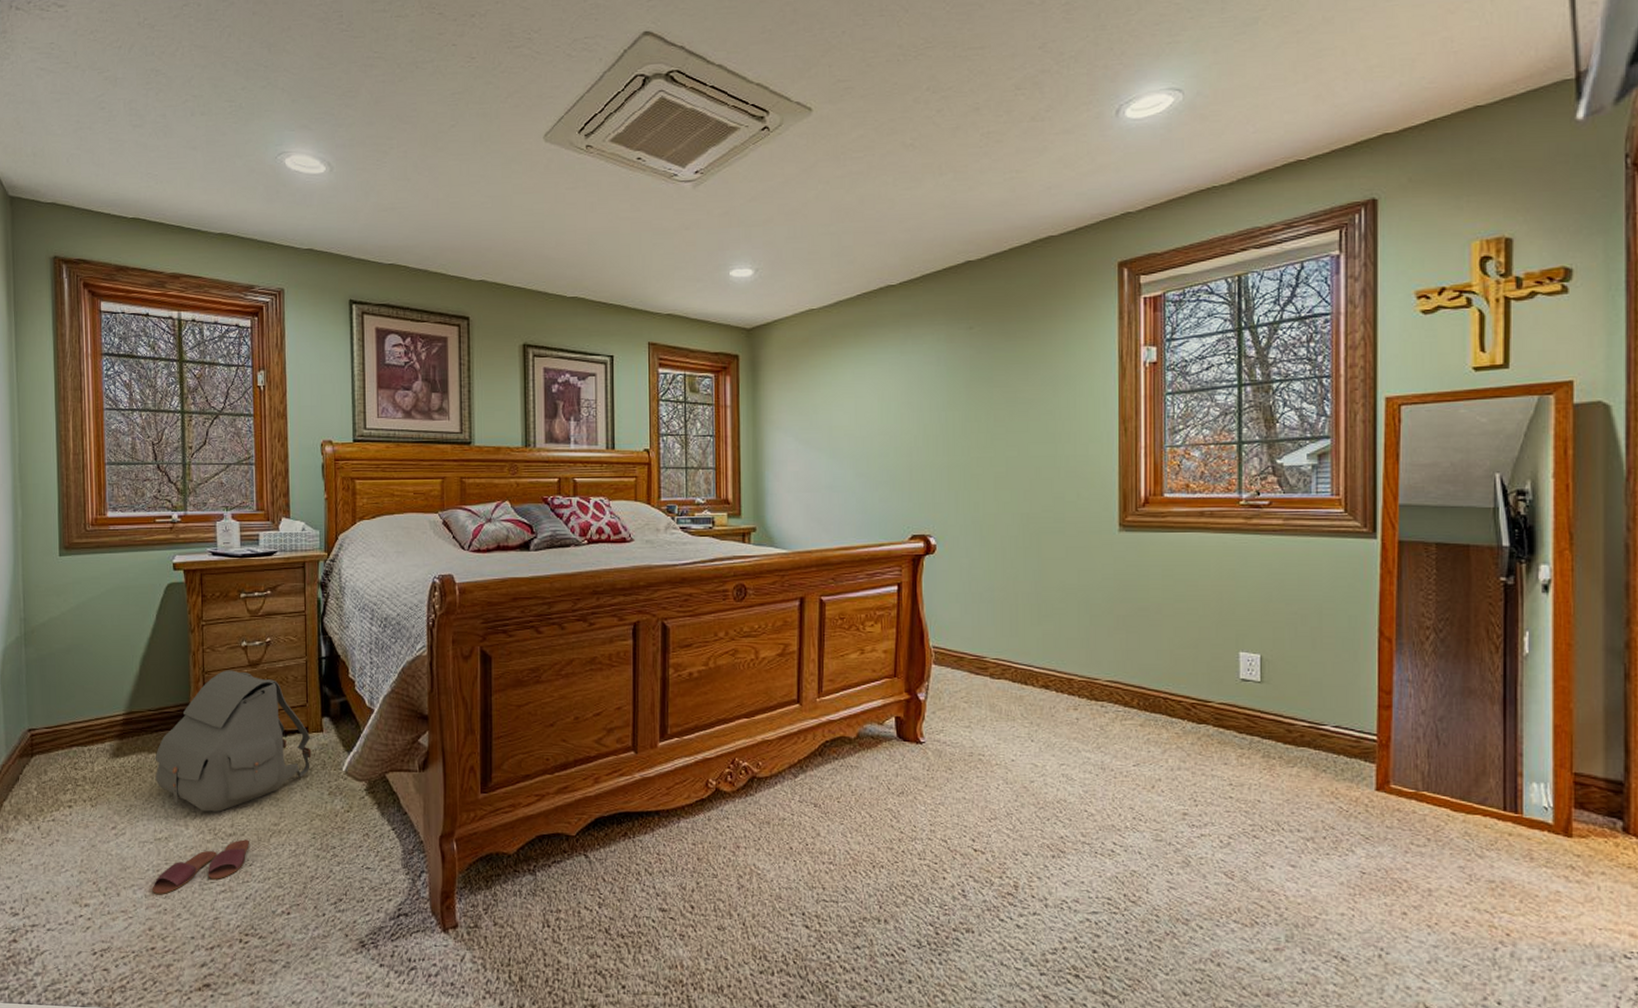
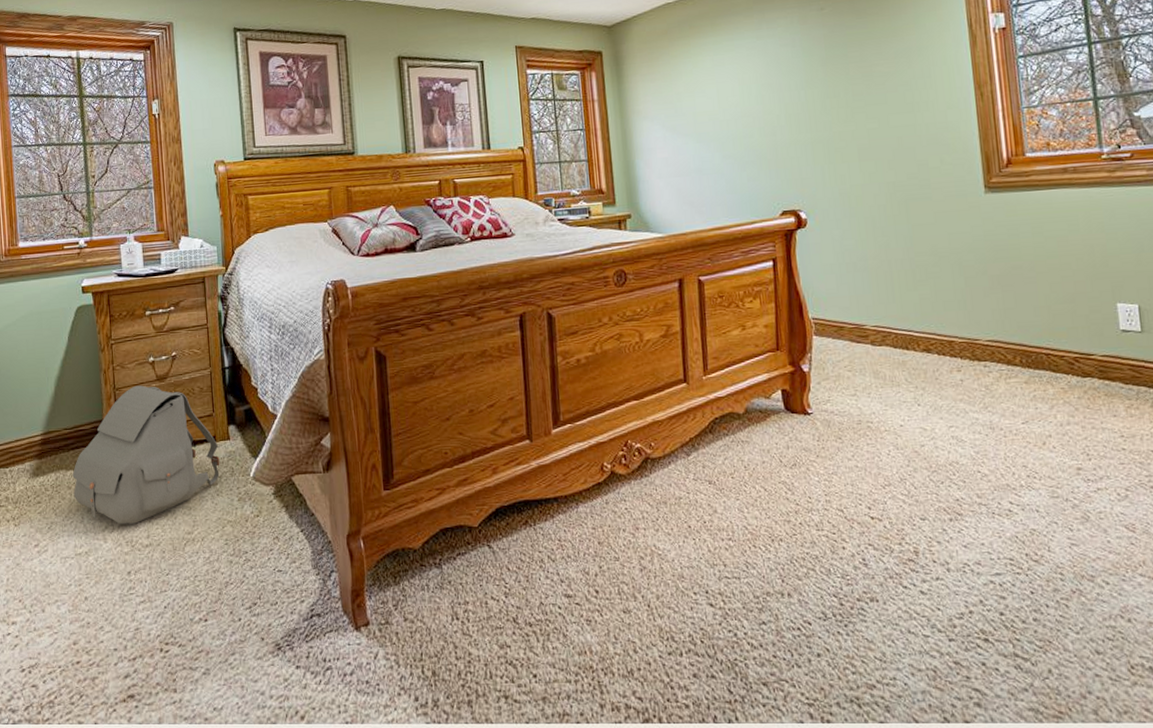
slippers: present [152,839,249,894] -> none [75,549,165,608]

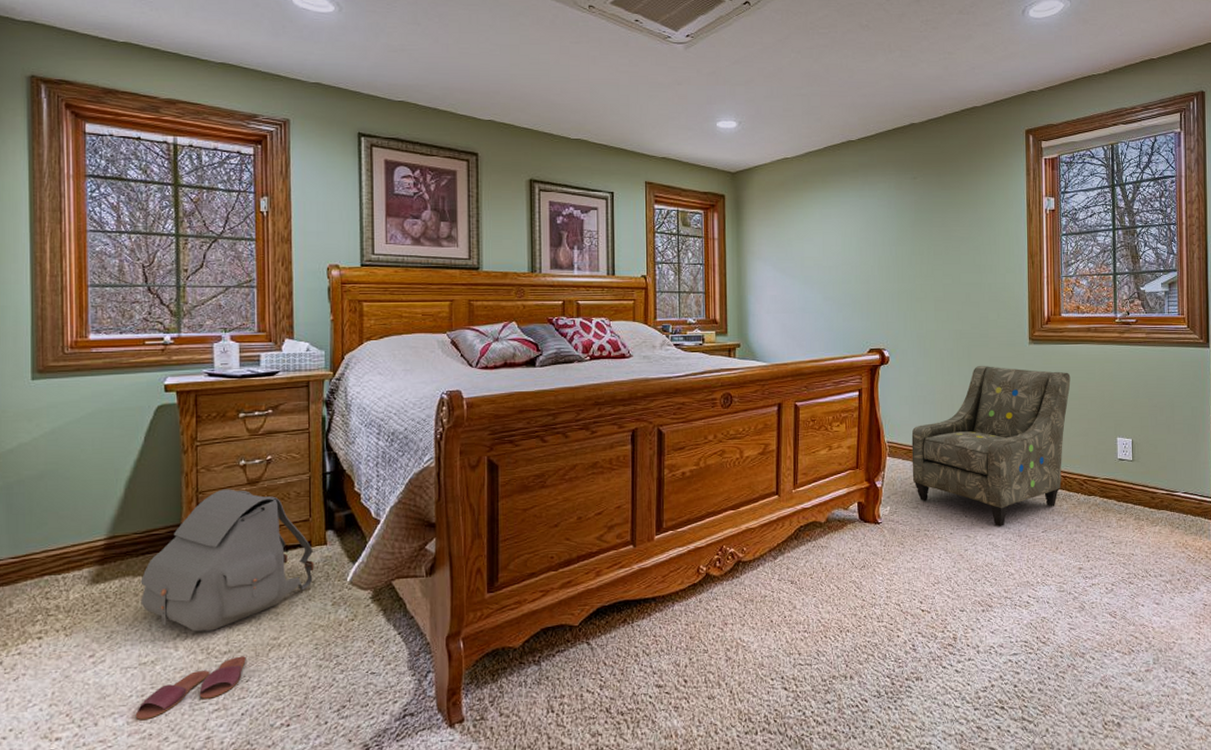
slippers: none [75,549,165,608] -> present [135,656,246,720]
armchair: none [841,222,1046,417] -> present [911,365,1071,527]

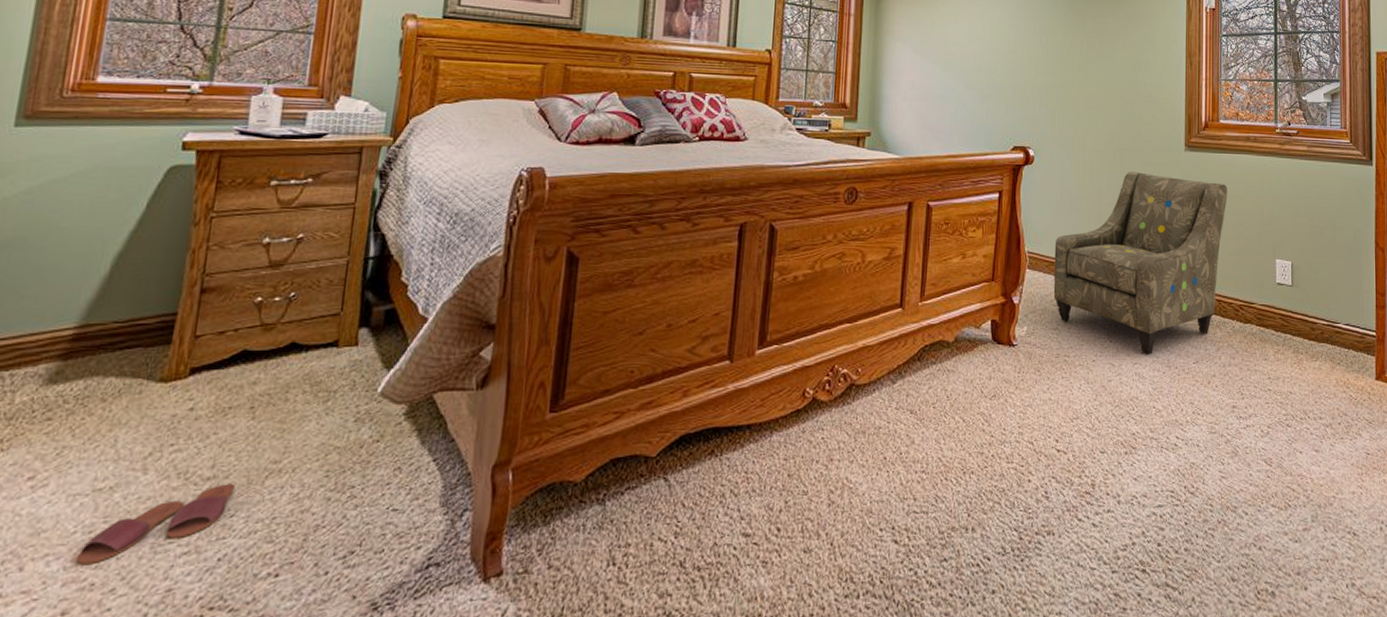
satchel: present [140,489,314,632] -> none [107,271,340,450]

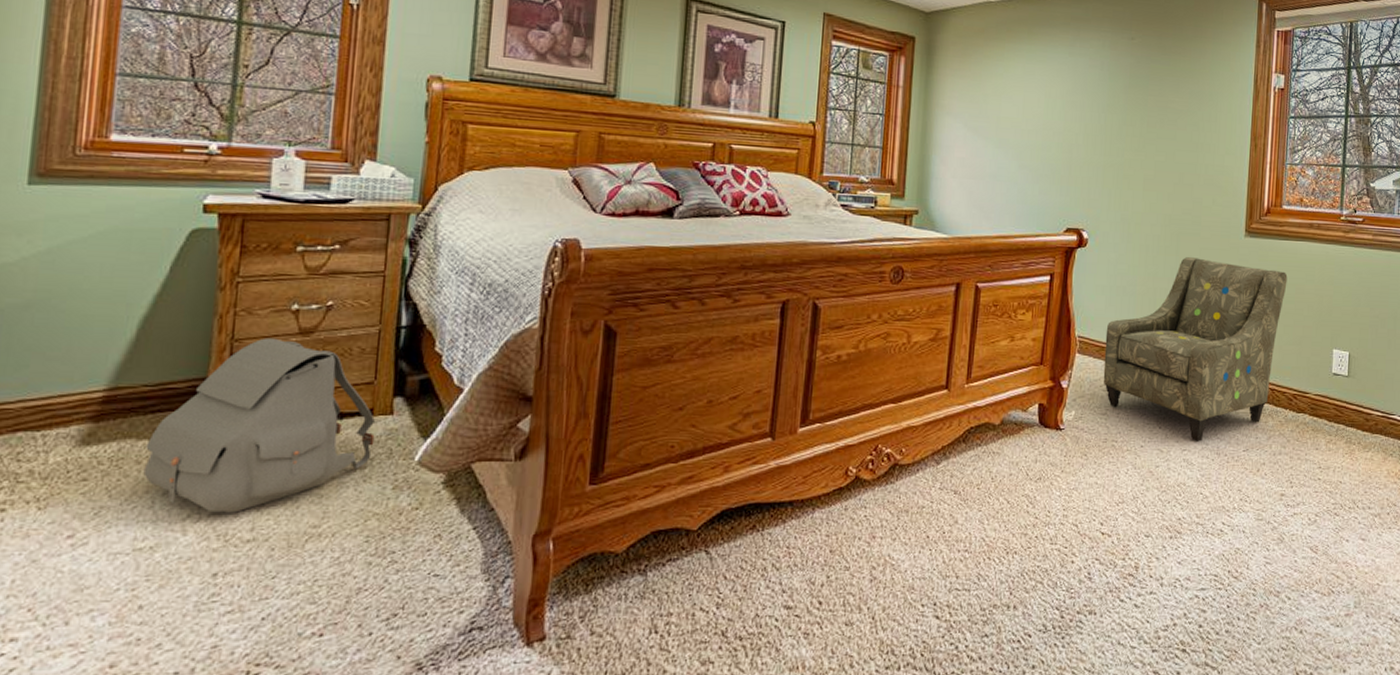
slippers: present [76,483,235,564] -> none [120,546,275,620]
satchel: none [107,271,340,450] -> present [143,338,375,513]

